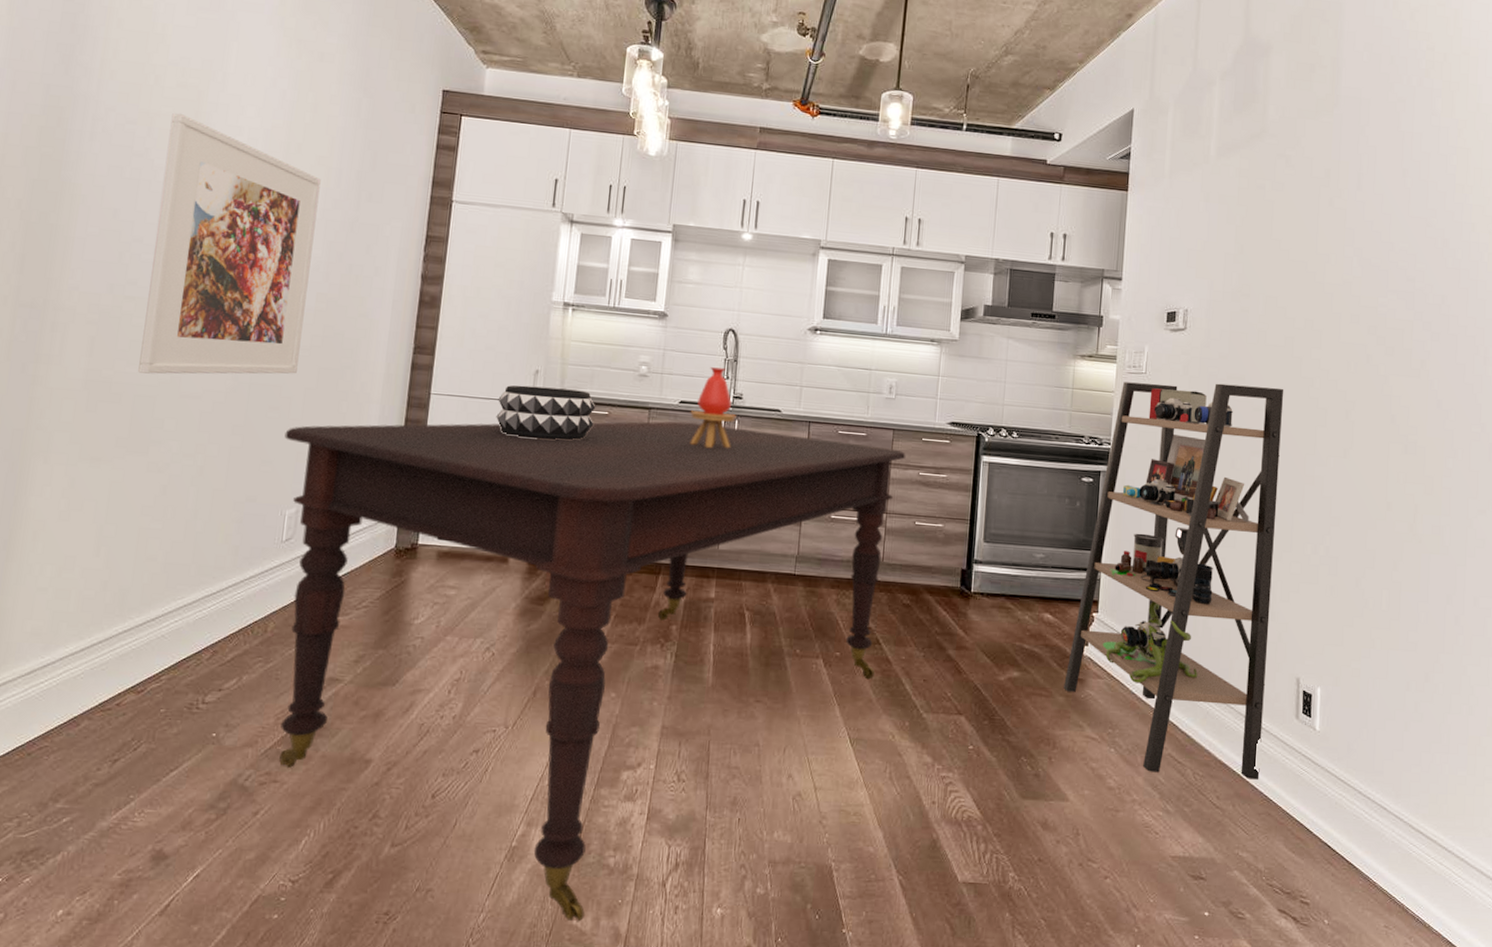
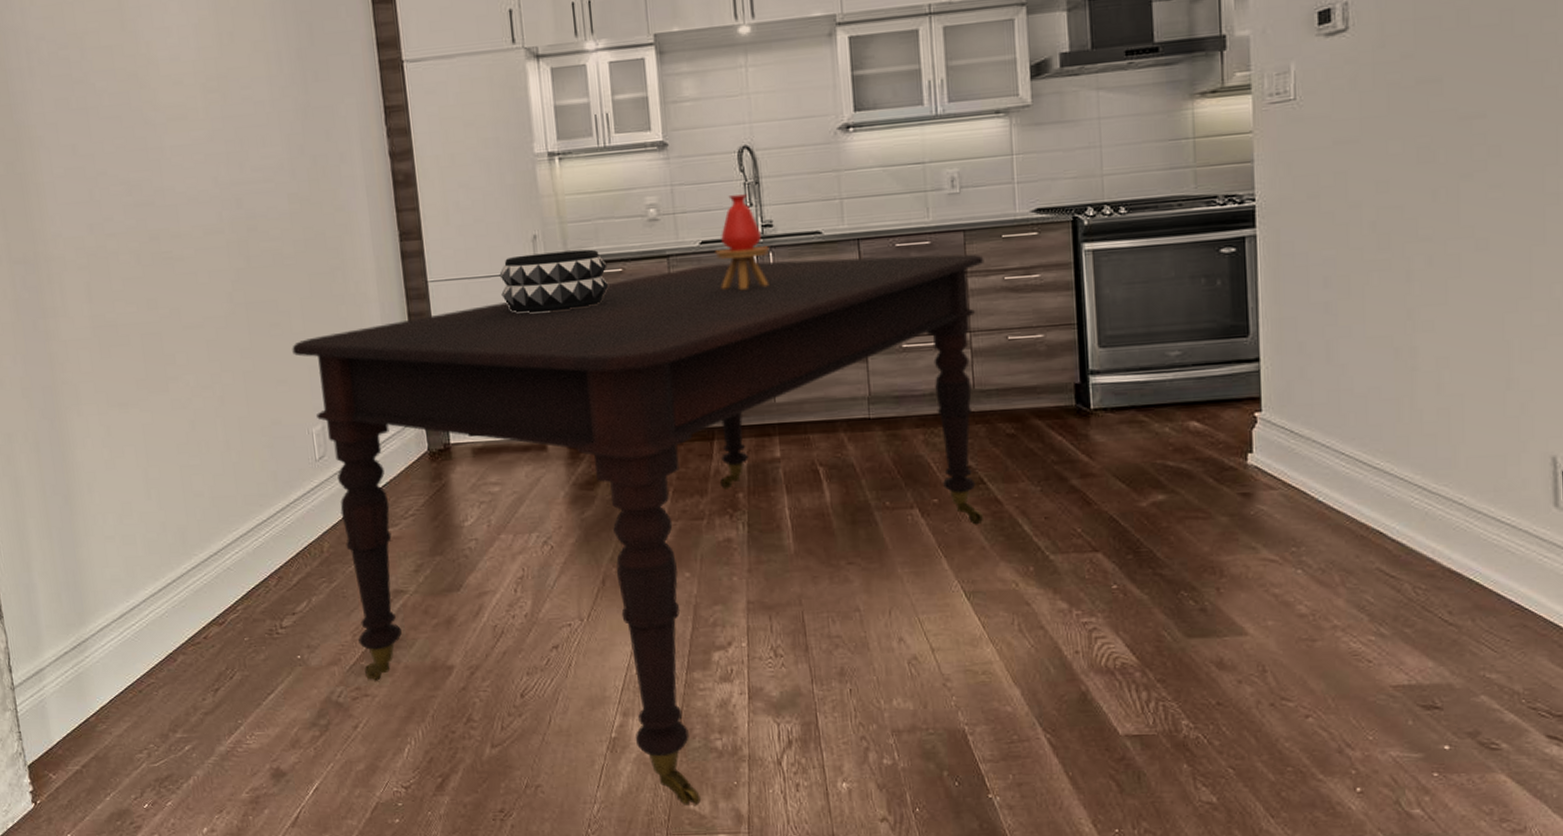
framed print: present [138,113,321,374] -> none [99,27,288,311]
shelving unit: present [1064,382,1284,780] -> none [1225,82,1507,592]

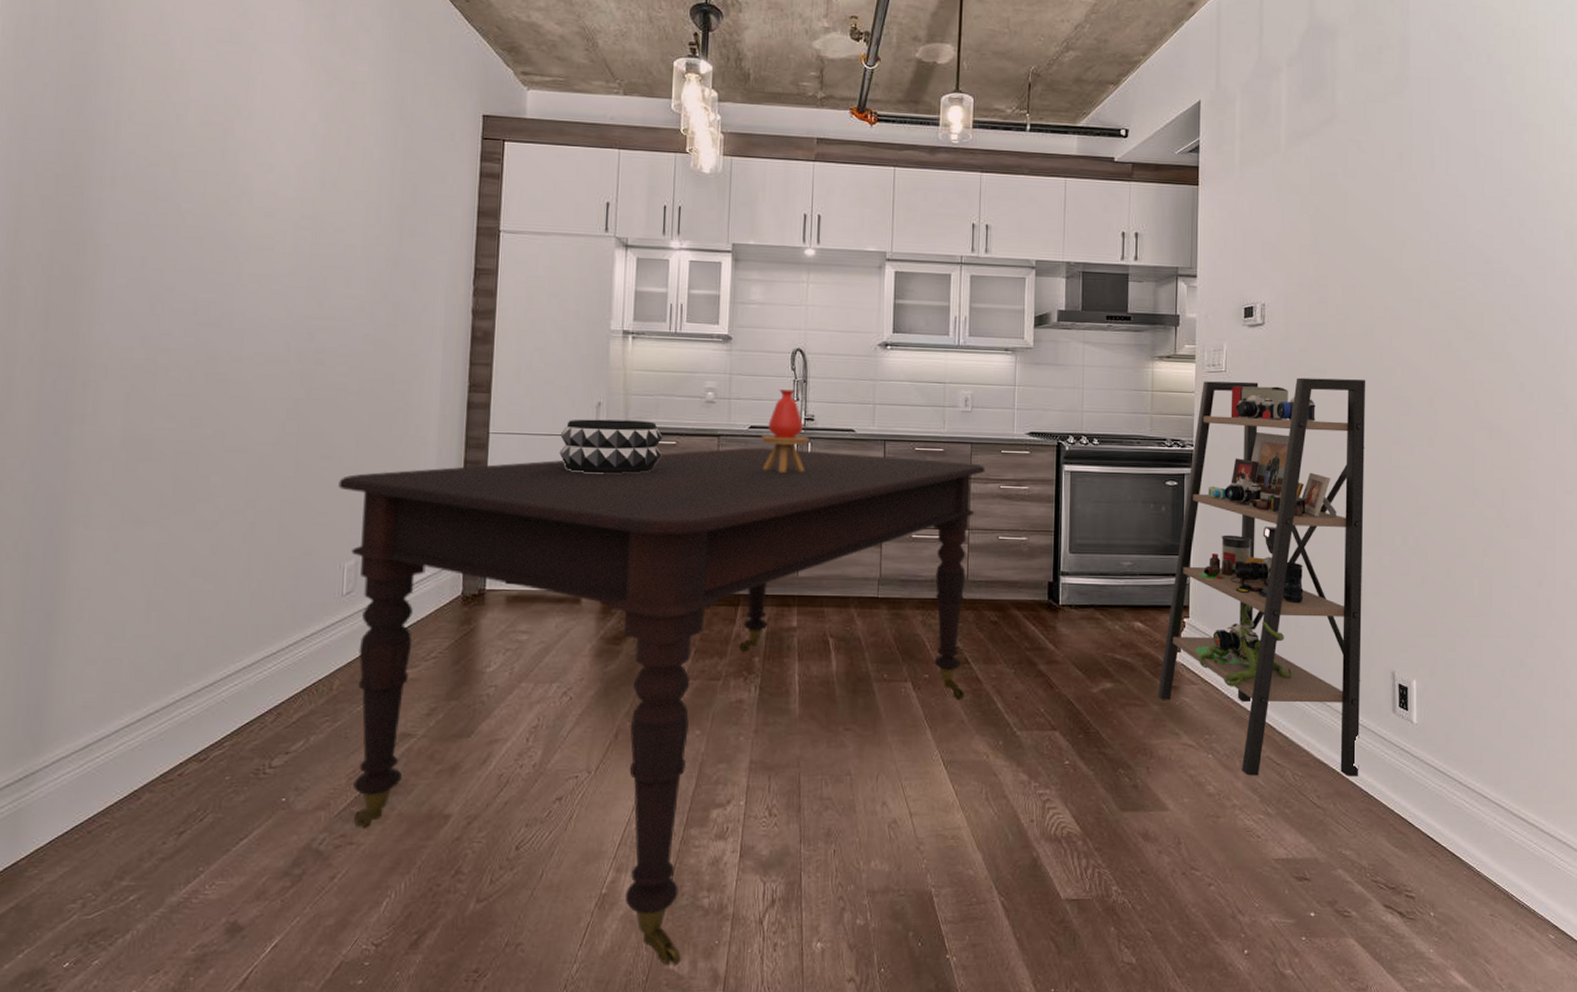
shelving unit: none [1225,82,1507,592] -> present [1158,377,1366,777]

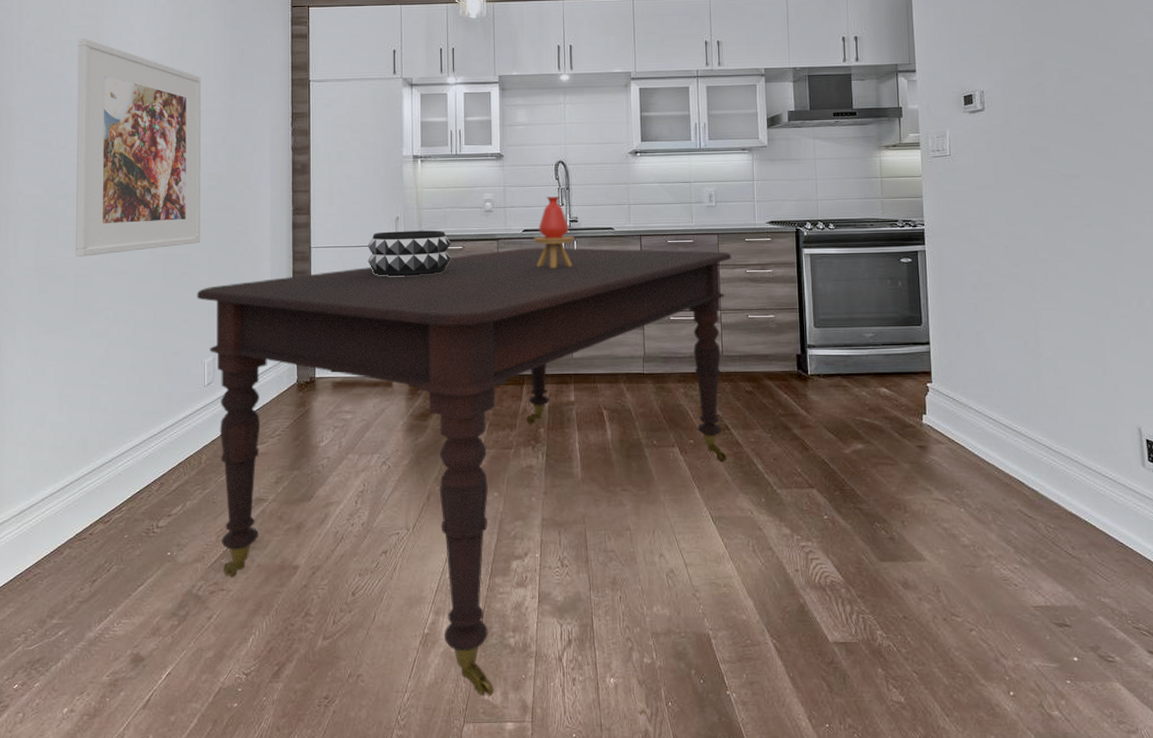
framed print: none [178,153,360,429] -> present [76,39,201,257]
shelving unit: present [1158,377,1366,777] -> none [907,153,1113,528]

